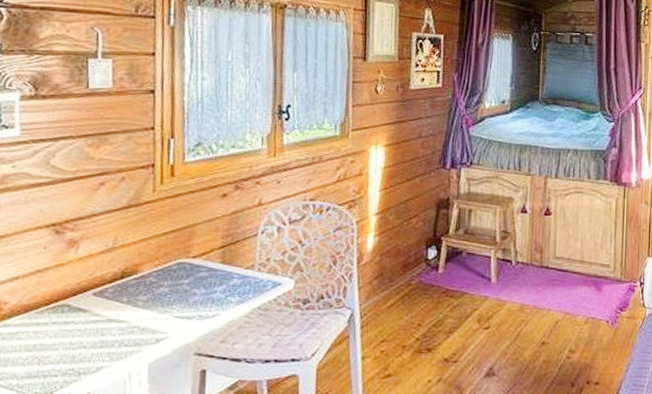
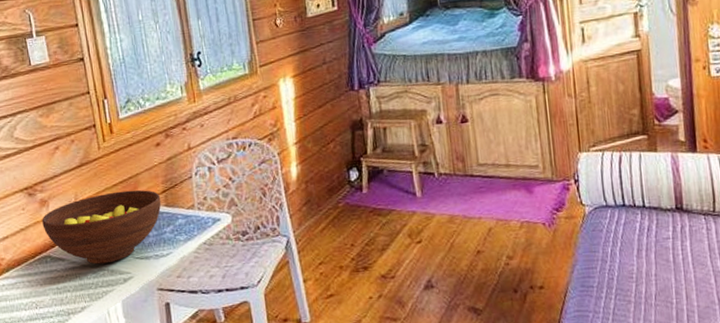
fruit bowl: none [66,241,217,320] -> present [42,189,162,265]

